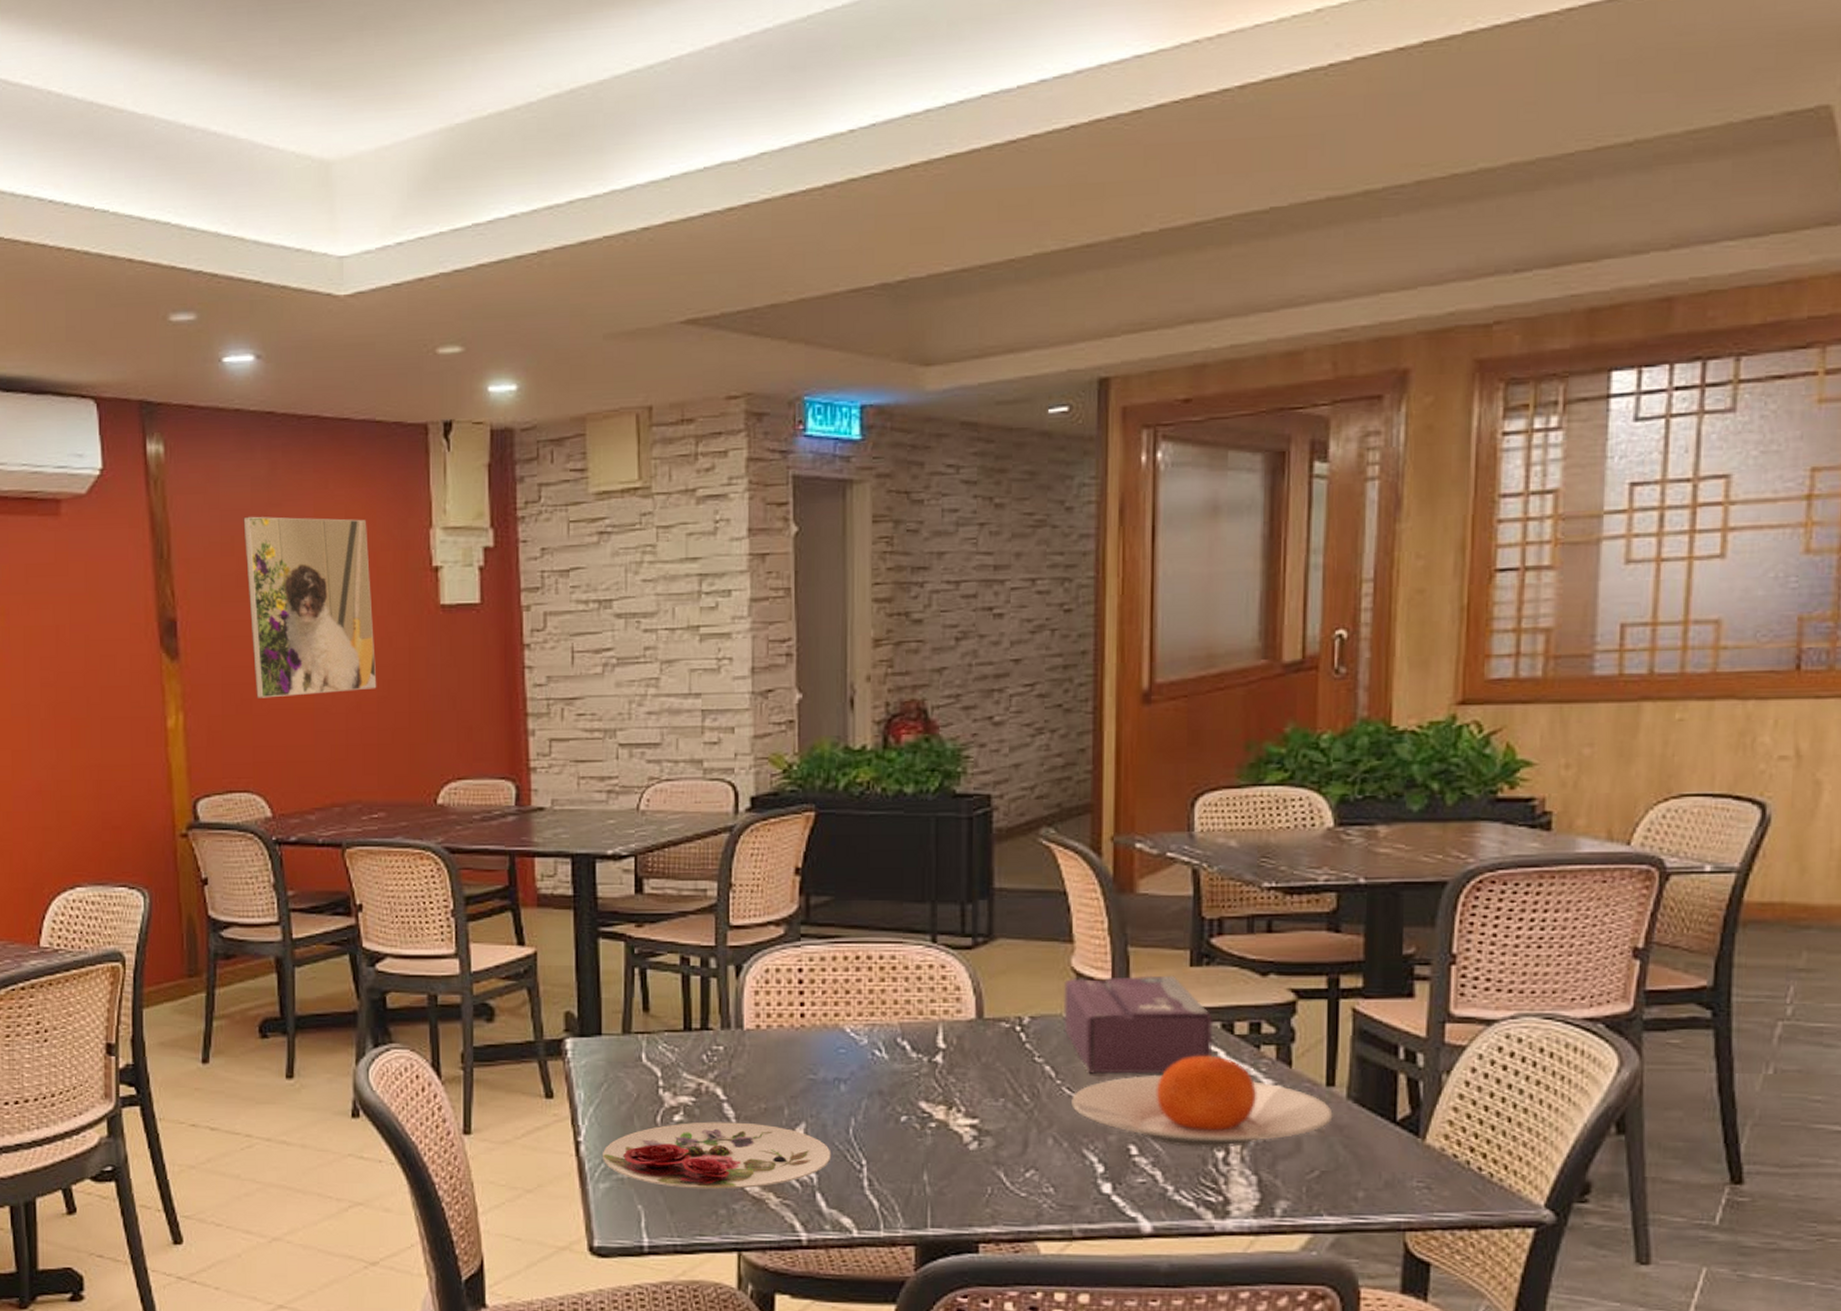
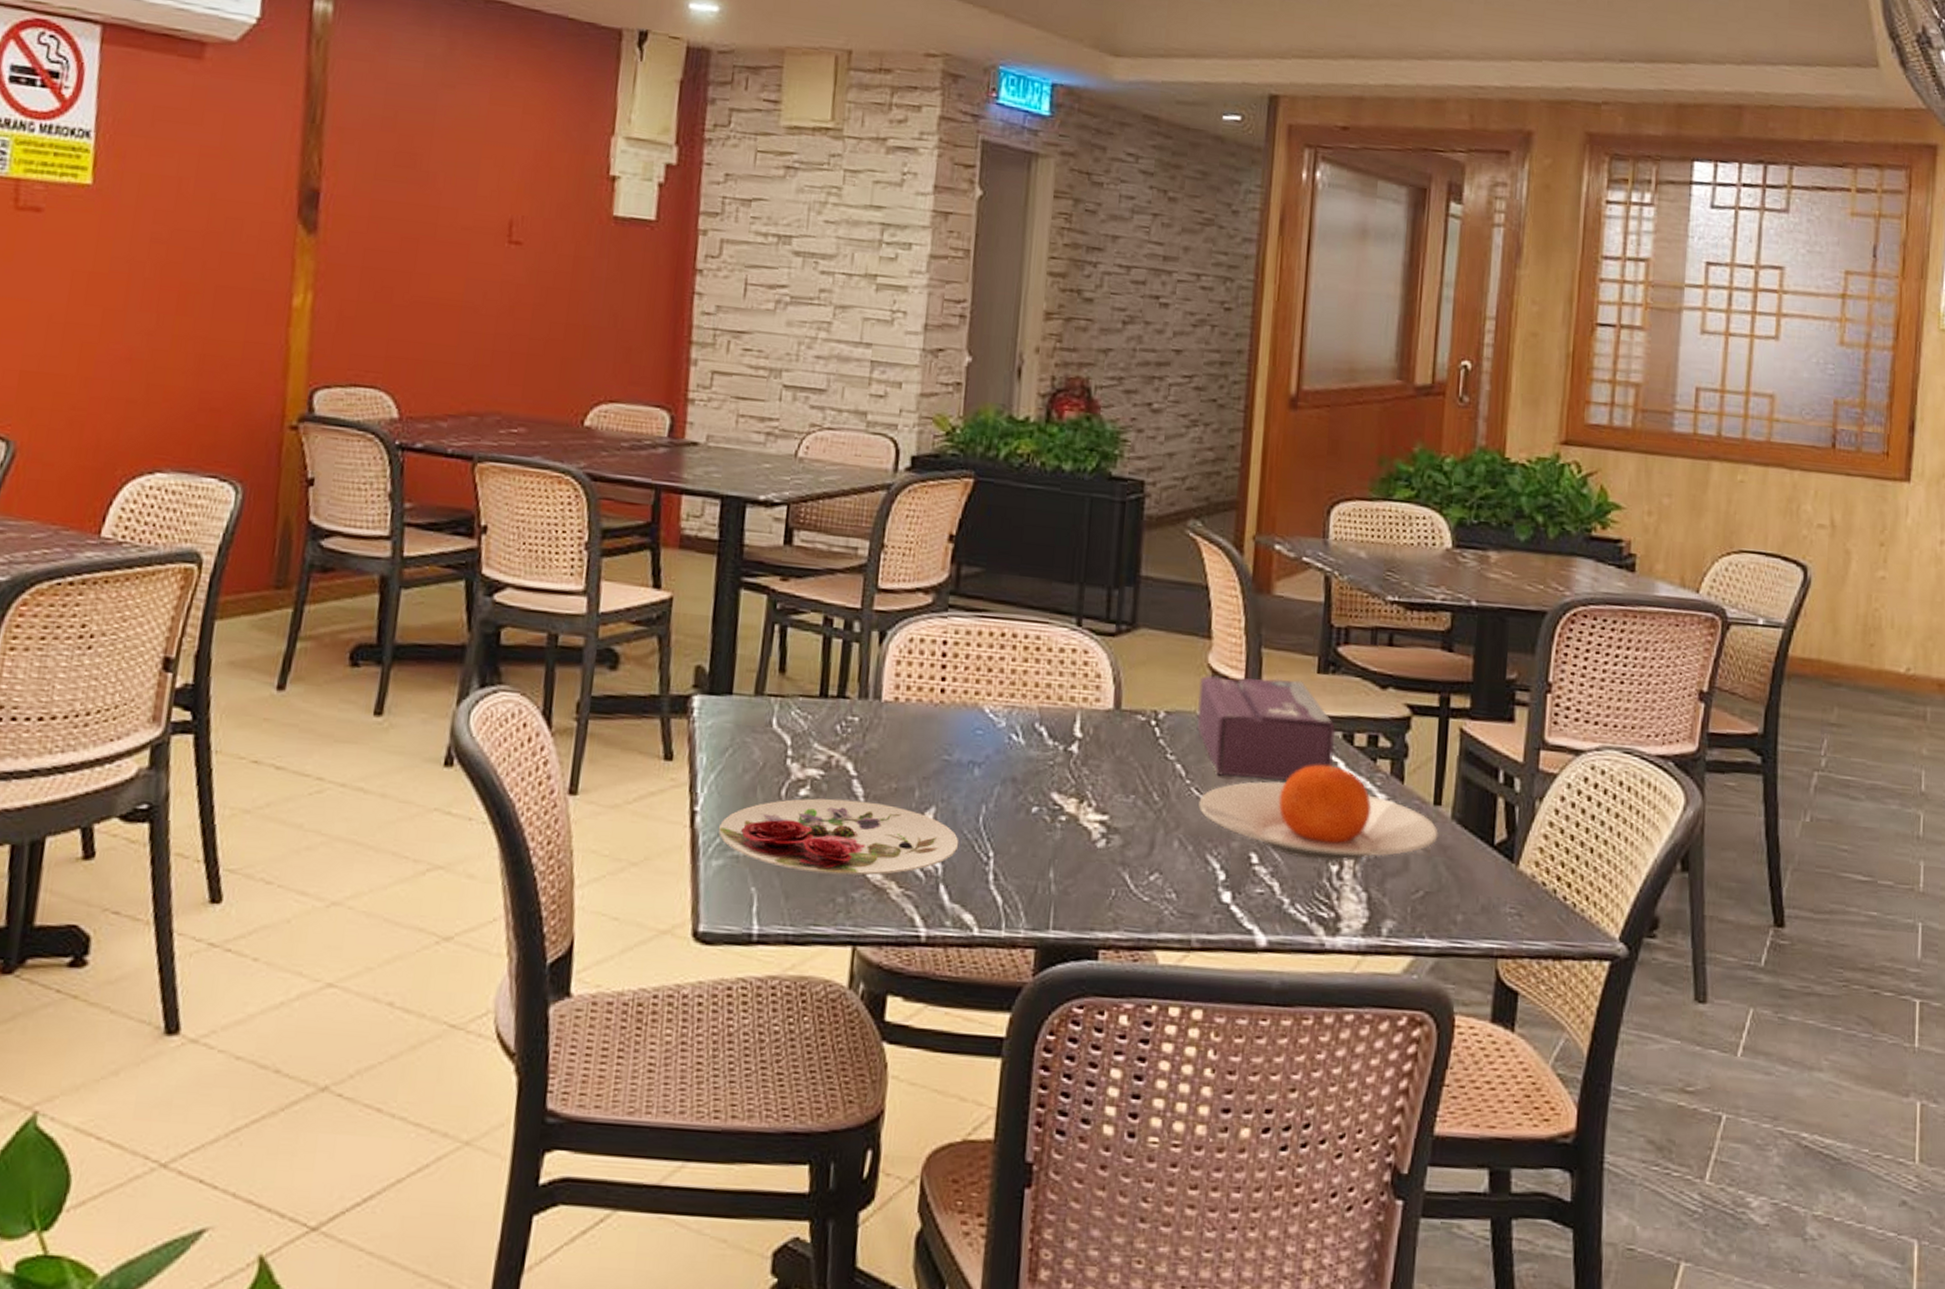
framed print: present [243,516,377,698] -> none [398,93,545,295]

